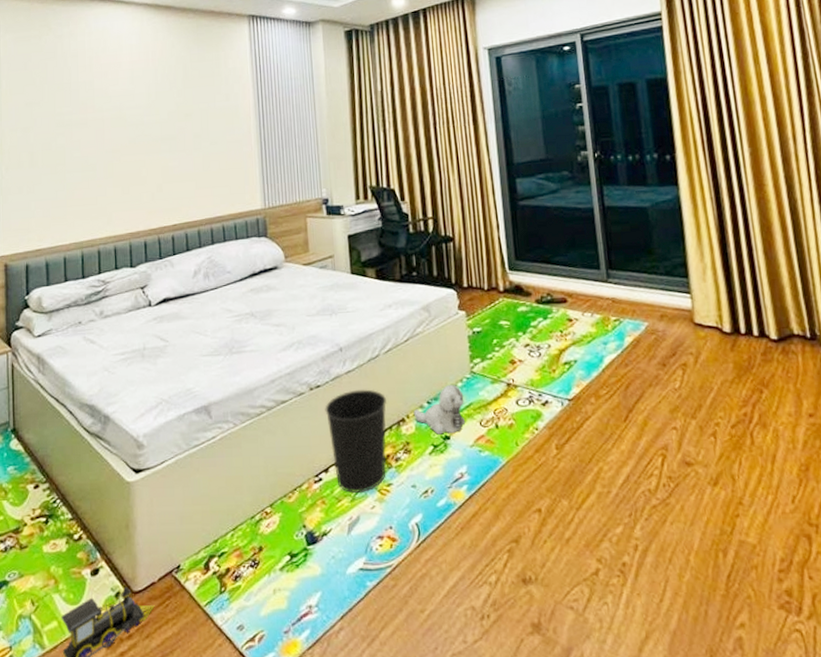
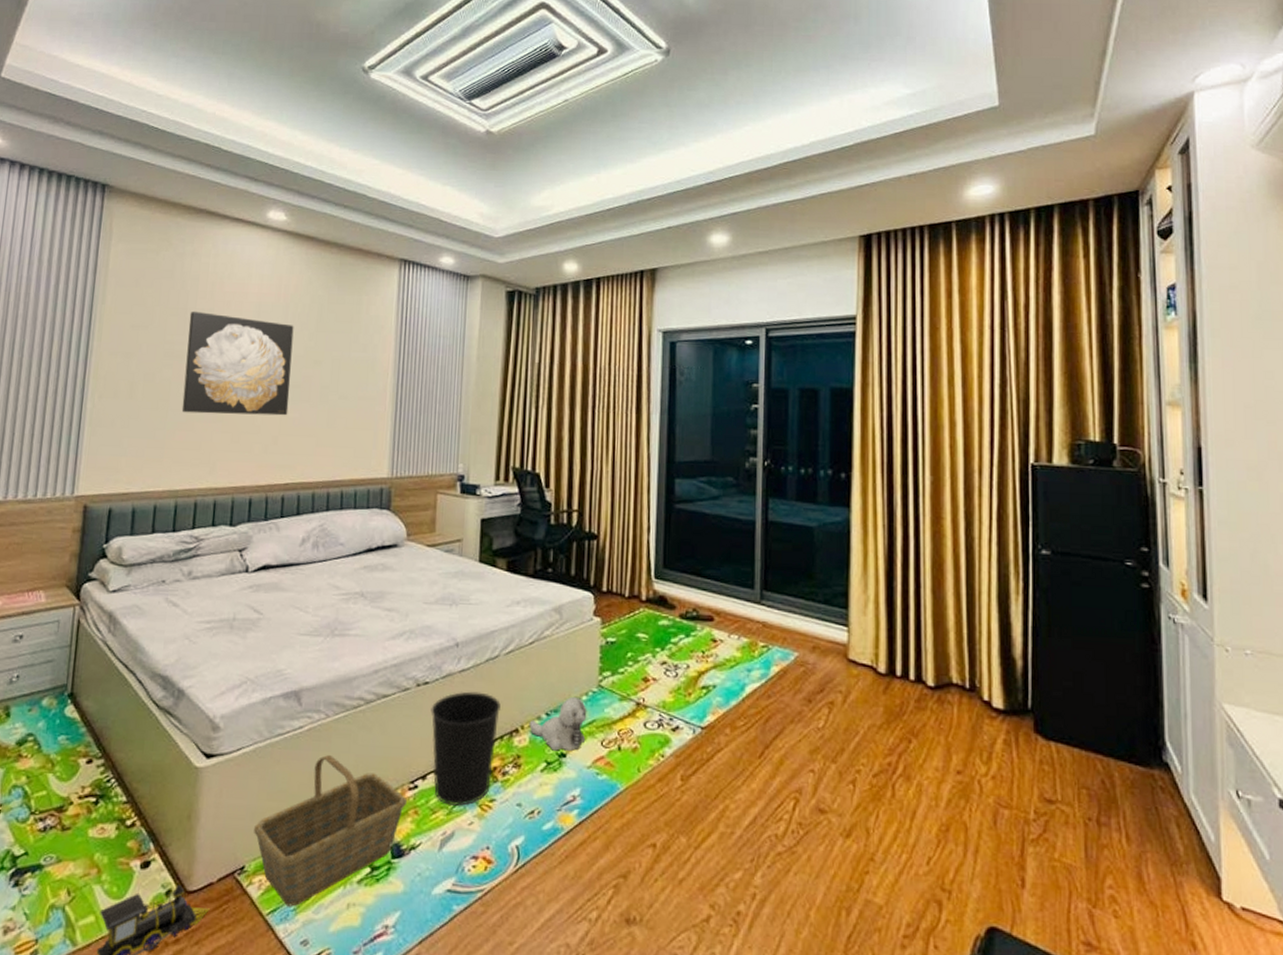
wall art: none [74,84,168,174] -> present [181,311,294,416]
basket: none [184,460,314,597] -> present [254,755,407,907]

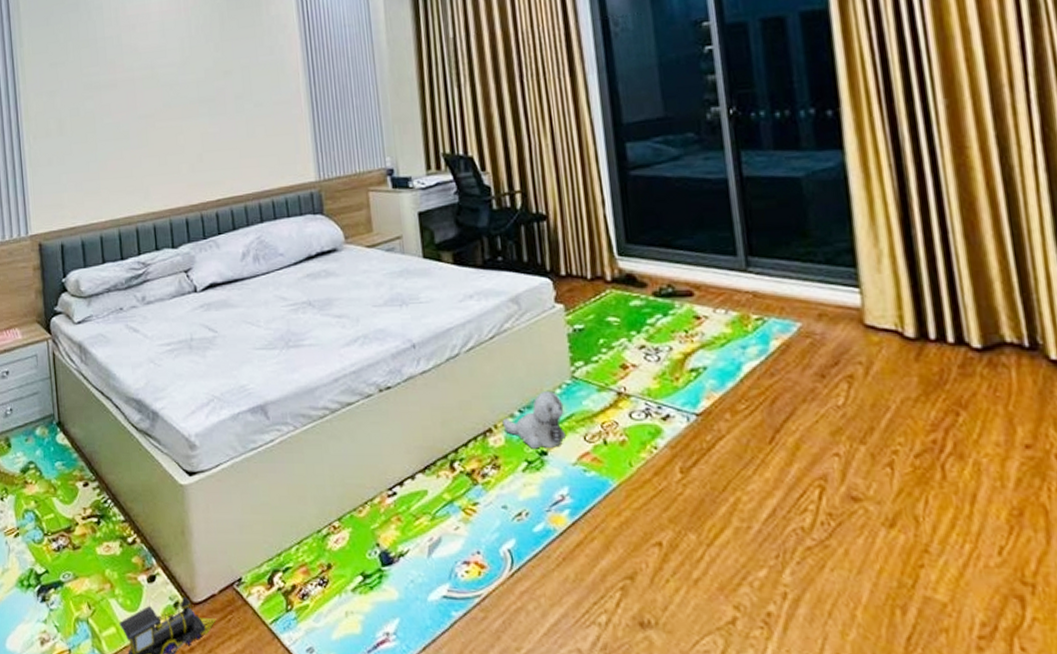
wall art: present [181,311,294,416] -> none [100,38,208,142]
basket: present [254,755,407,907] -> none [244,467,388,616]
wastebasket: present [430,691,501,807] -> none [397,393,472,512]

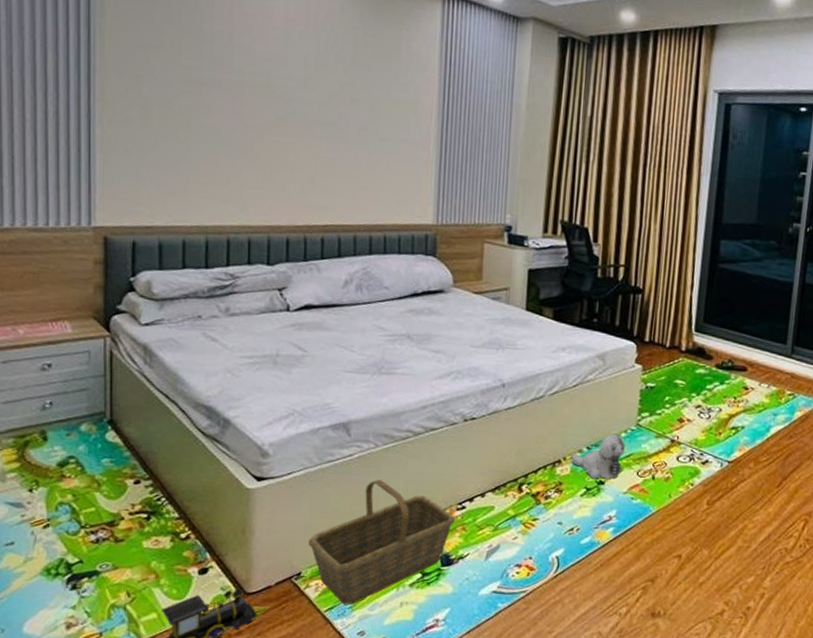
basket: none [244,467,388,616] -> present [308,480,455,605]

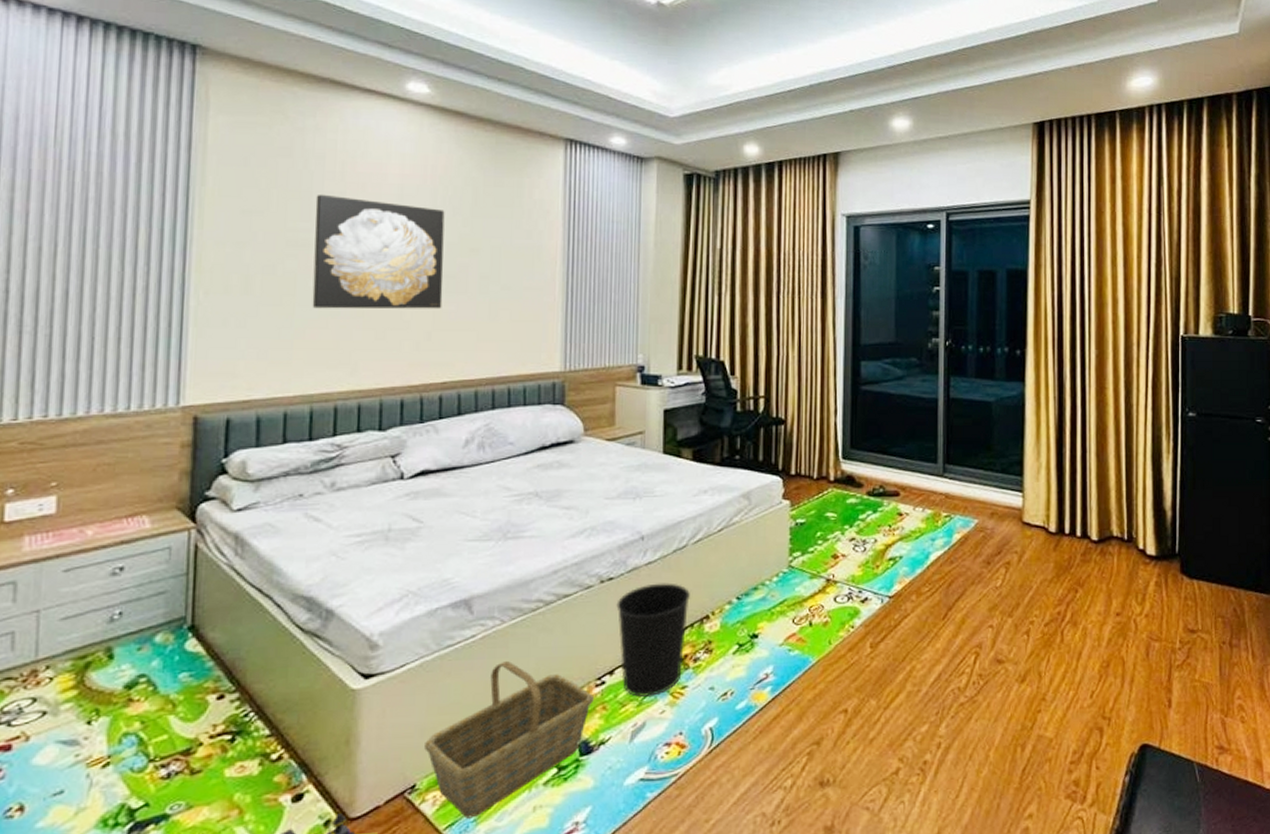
wall art: none [205,33,327,155] -> present [312,194,445,309]
wastebasket: none [477,426,545,525] -> present [616,583,690,698]
plush toy: present [571,433,626,479] -> none [720,578,778,633]

